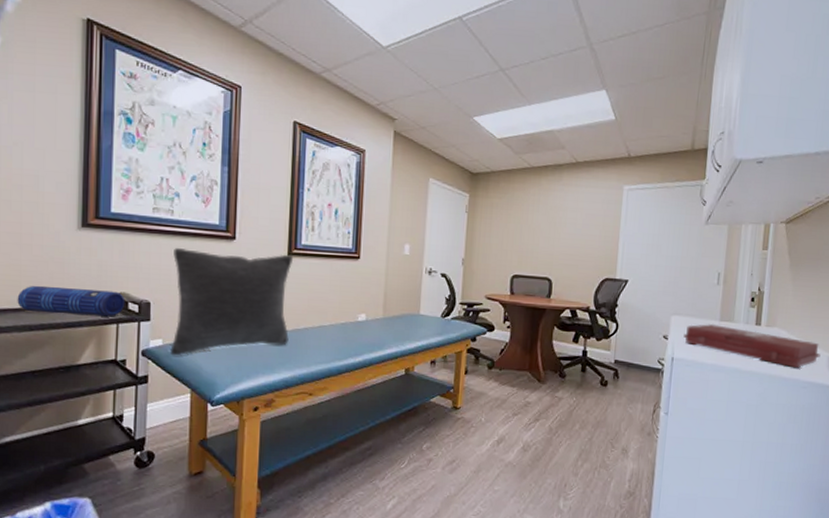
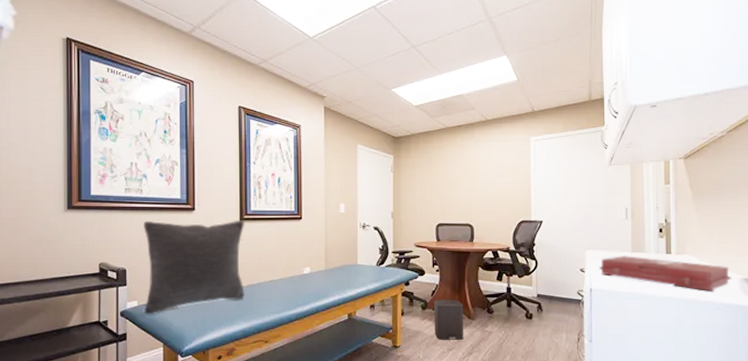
foam roller: present [17,285,125,317] -> none [17,261,105,285]
pedal bin: none [500,358,534,405] -> present [434,299,463,340]

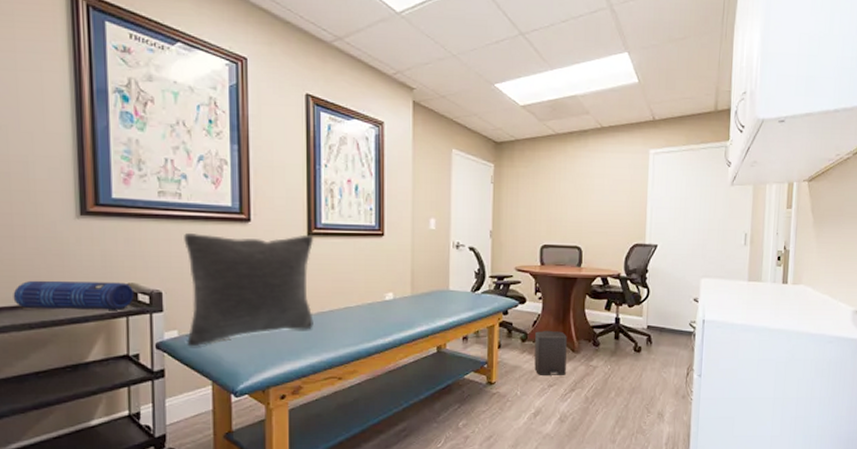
foam roller: none [17,261,105,285] -> present [13,280,135,310]
first-aid kit: present [599,256,732,292] -> none [713,285,845,324]

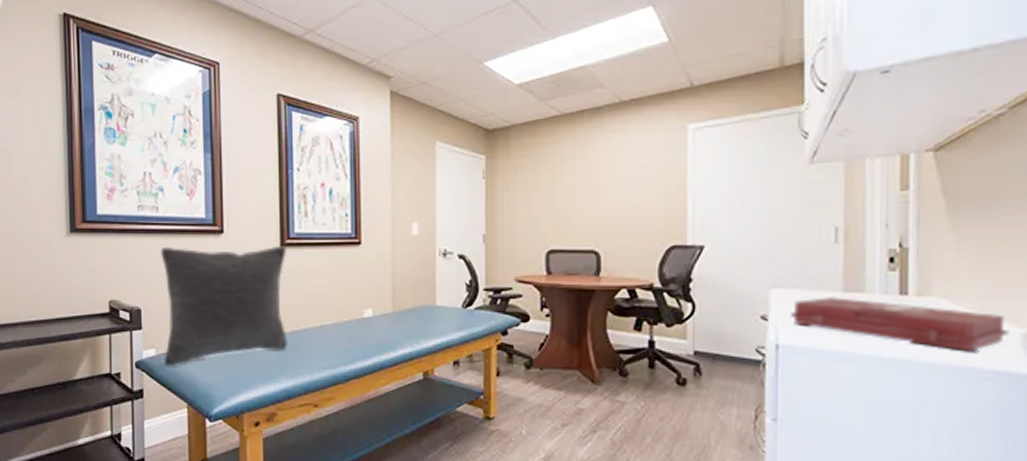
foam roller: present [13,280,135,310] -> none [14,297,117,327]
pedal bin: present [534,330,567,375] -> none [543,354,584,412]
first-aid kit: none [713,285,845,324] -> present [791,297,1009,352]

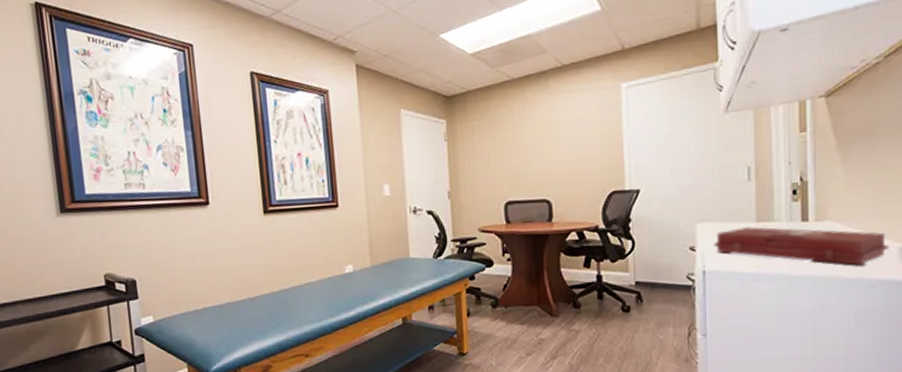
pillow: present [161,245,288,367] -> none [150,212,277,331]

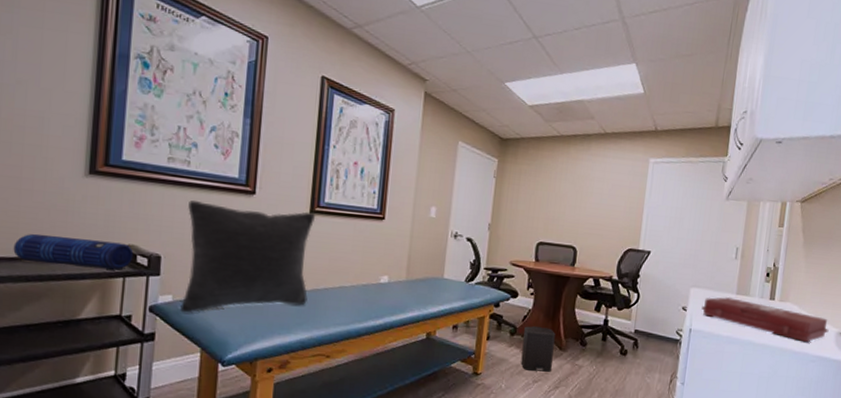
foam roller: none [11,273,113,304] -> present [13,233,134,270]
pillow: none [150,212,277,331] -> present [180,199,316,313]
pedal bin: none [507,293,545,343] -> present [521,325,556,372]

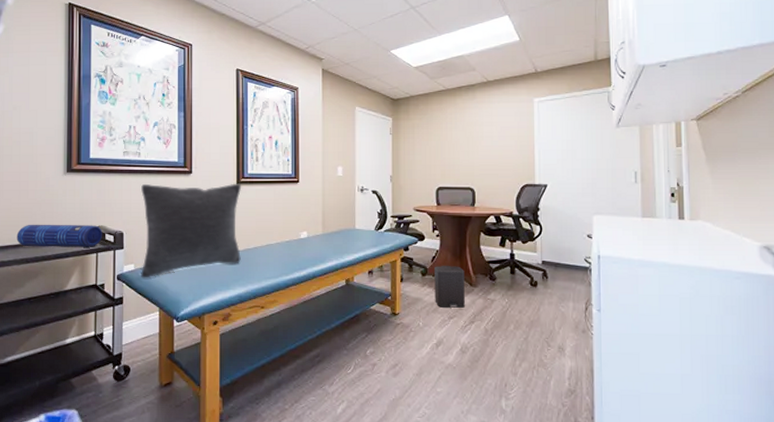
first-aid kit: present [701,297,829,343] -> none [607,221,750,259]

